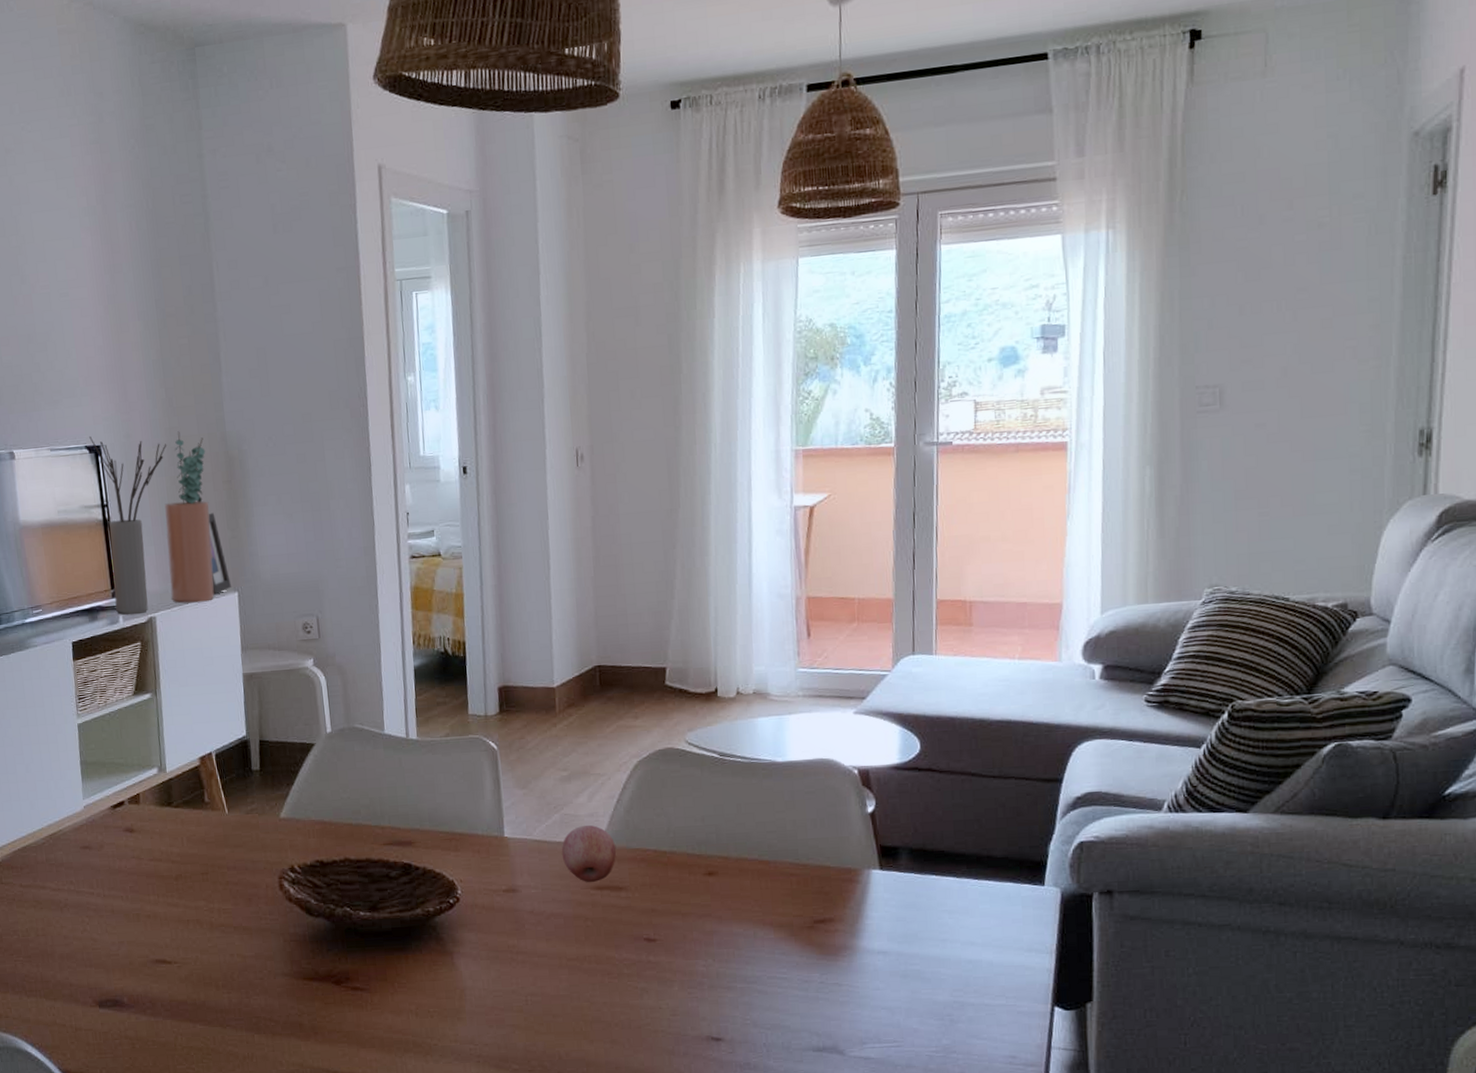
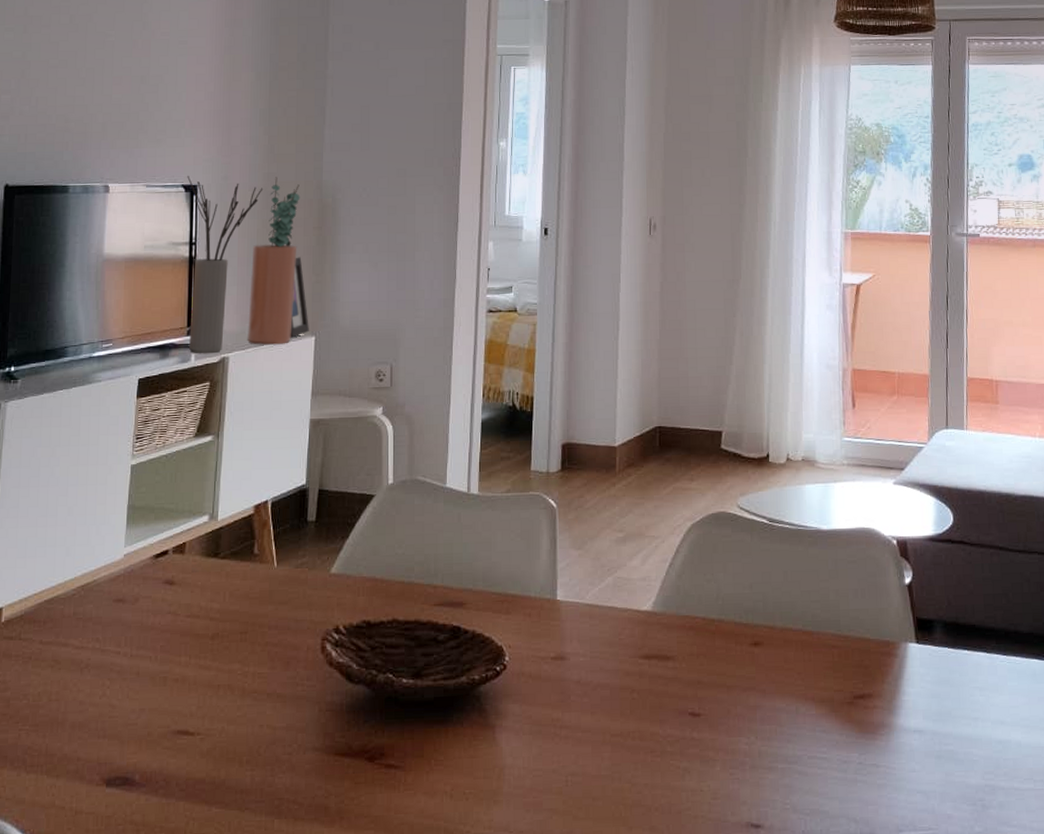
fruit: present [561,825,617,882] -> none [612,590,667,651]

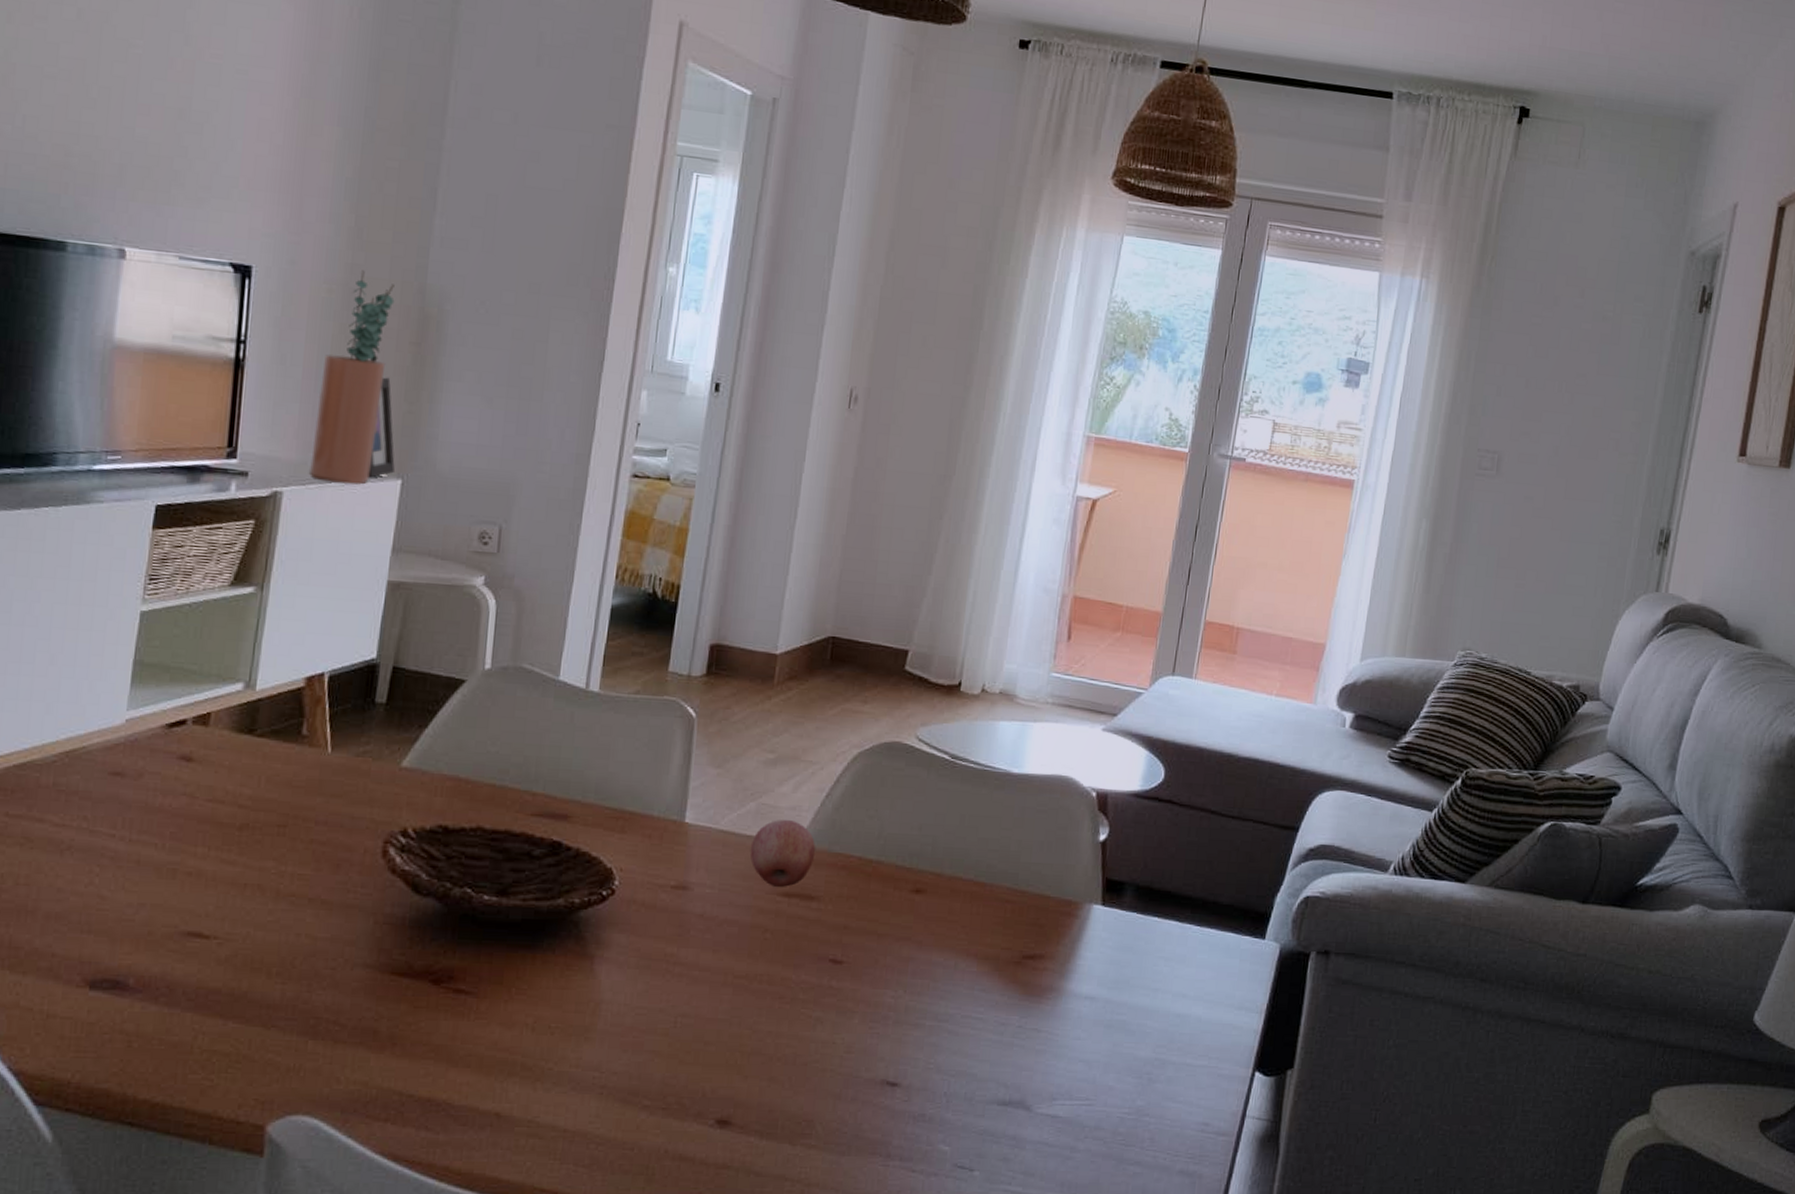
vase: present [187,176,263,354] -> none [229,252,344,486]
fruit: none [612,590,667,651] -> present [749,820,816,887]

